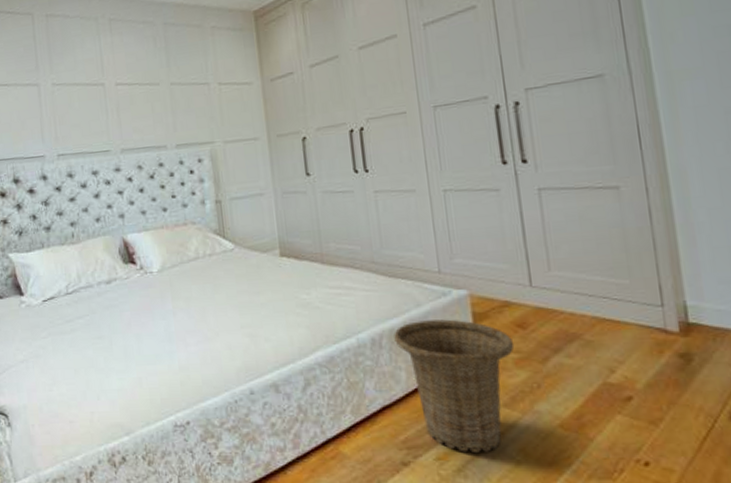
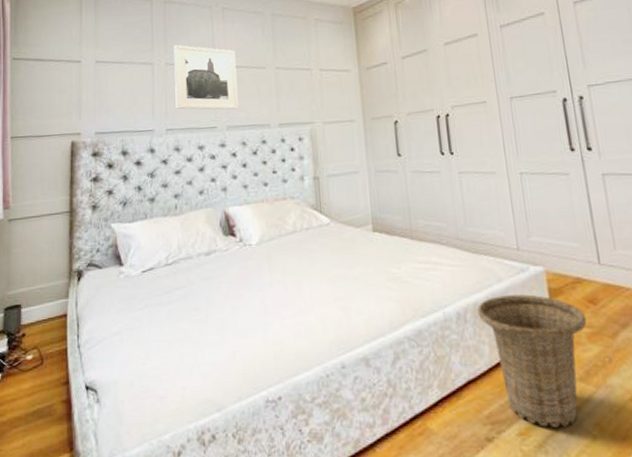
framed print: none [59,62,132,133] -> present [174,44,239,110]

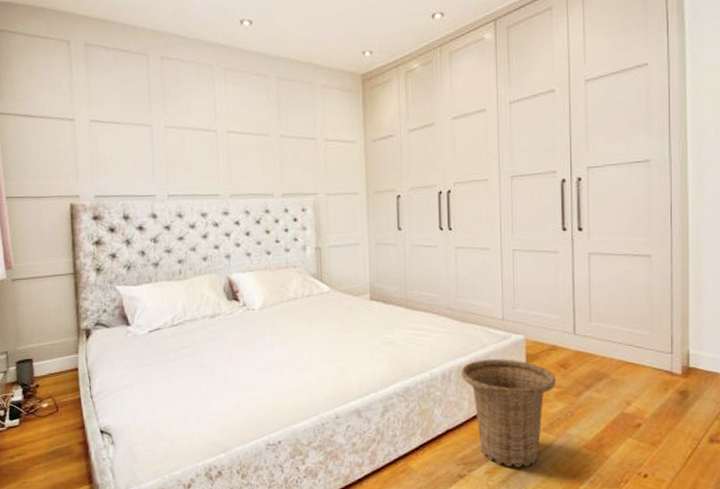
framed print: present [174,44,239,110] -> none [173,106,242,178]

